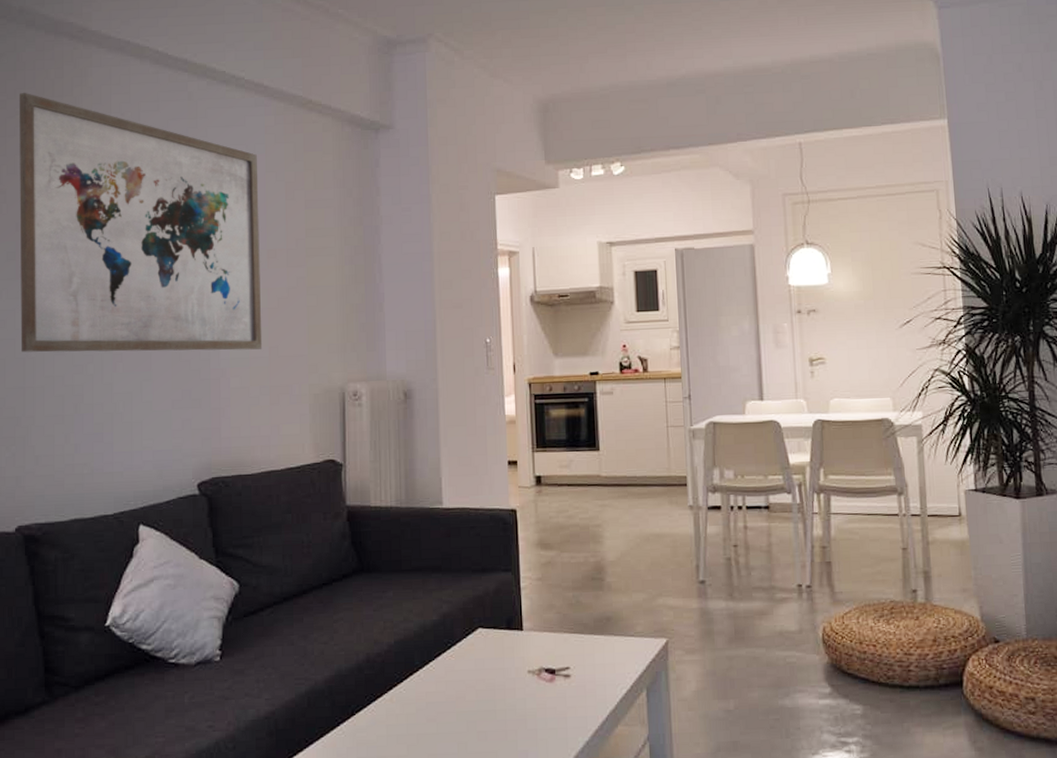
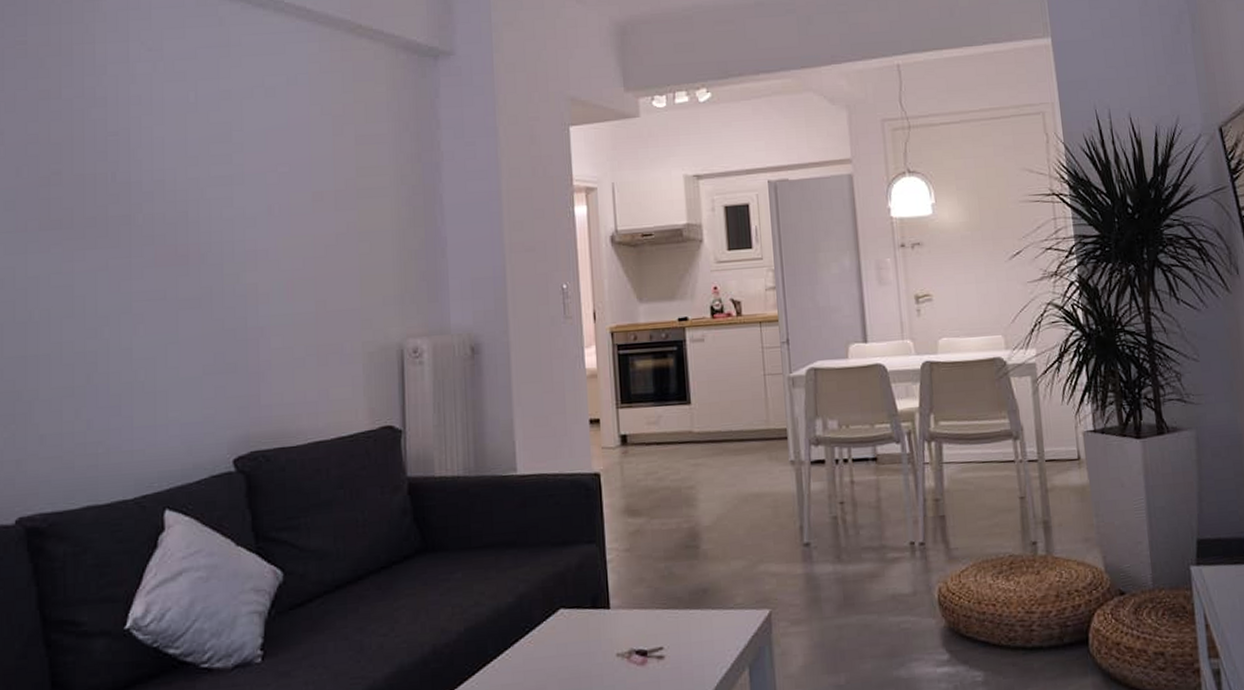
wall art: present [19,92,263,352] -> none [20,19,308,316]

